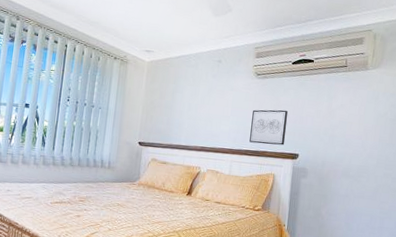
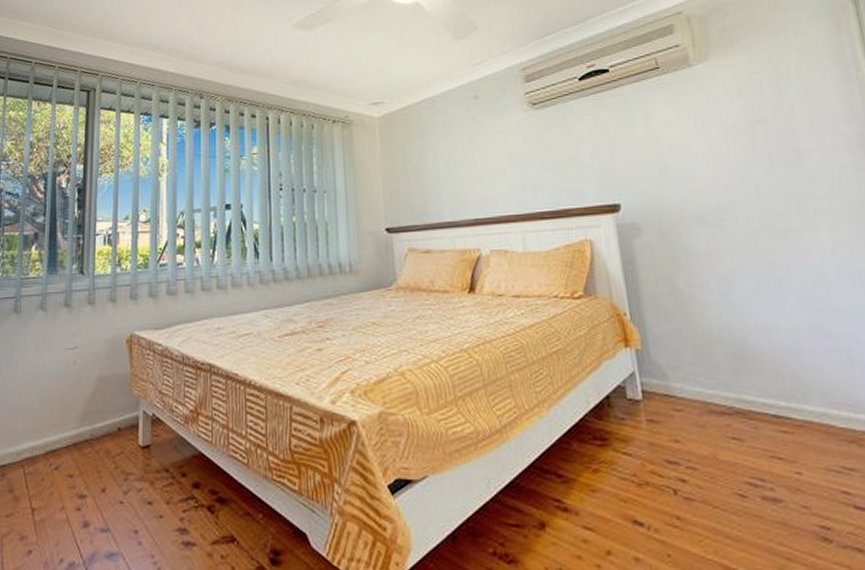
wall art: present [249,109,289,146] -> none [538,145,596,201]

